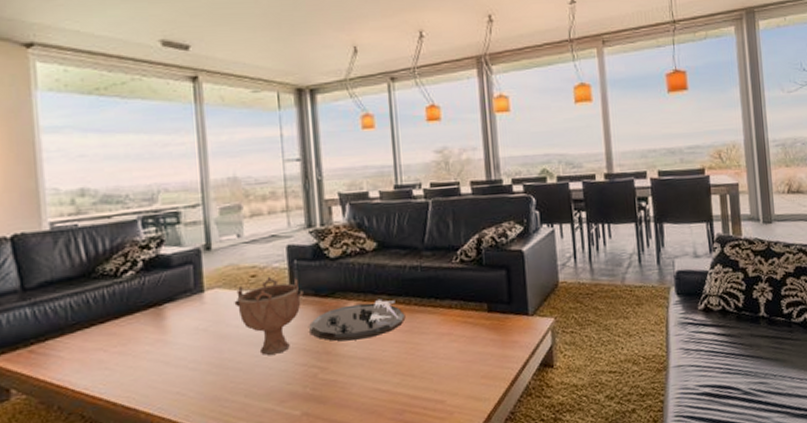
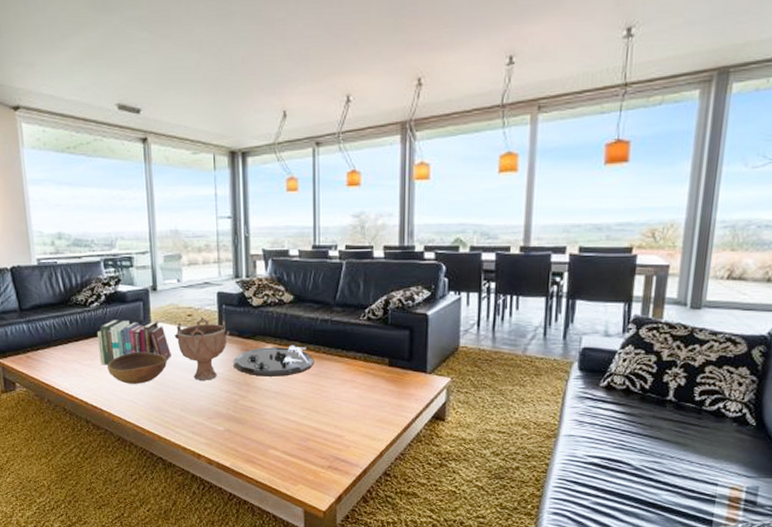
books: none [130,286,231,351] -> present [96,320,171,365]
bowl: none [144,327,225,371] -> present [106,353,167,384]

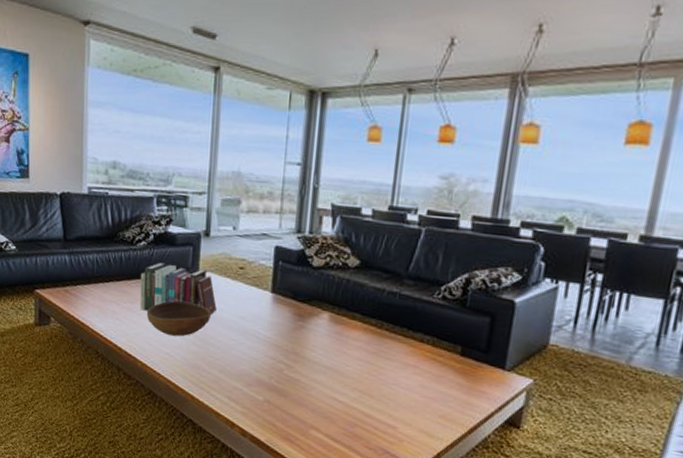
decorative bowl: present [174,316,230,380] -> none [222,271,283,343]
decorative tray: present [233,344,315,377] -> none [283,314,375,350]

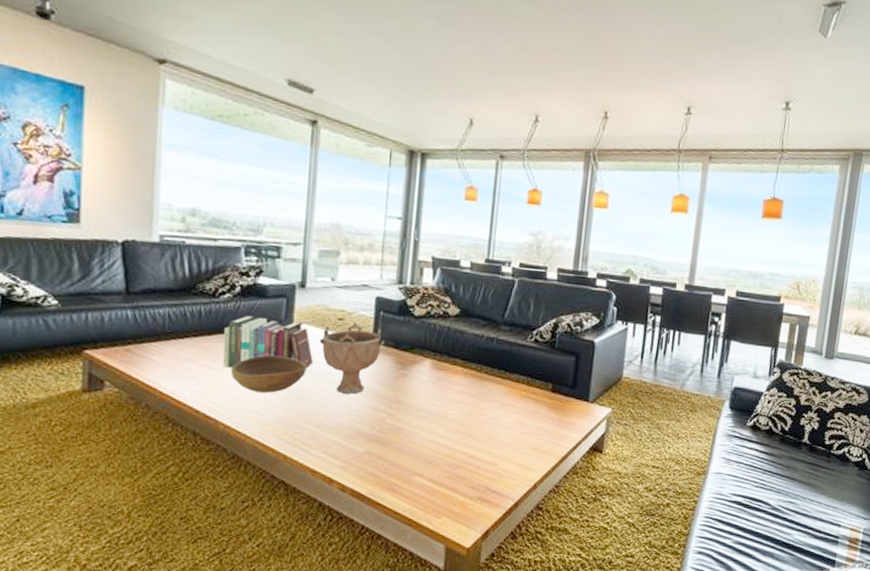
decorative bowl: none [222,271,283,343] -> present [319,322,385,394]

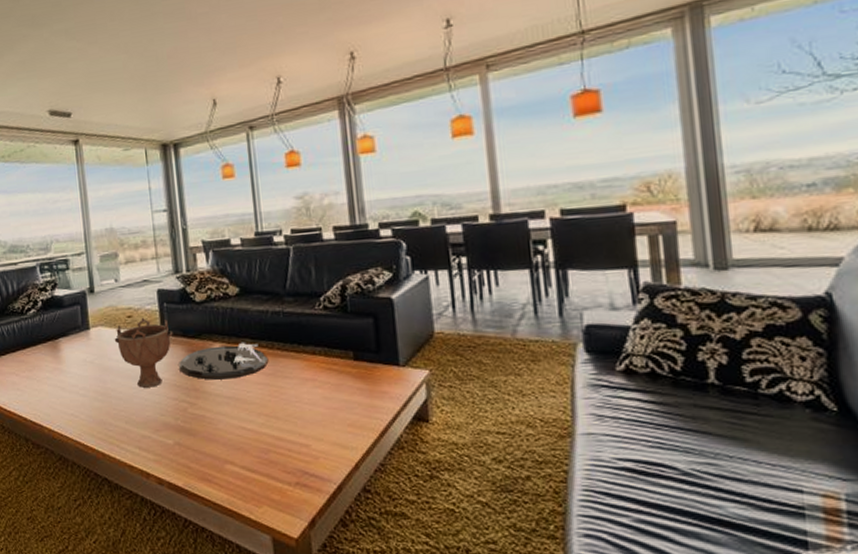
books: present [222,315,313,368] -> none [34,325,113,376]
bowl: present [230,355,306,393] -> none [45,360,108,396]
decorative tray: none [384,361,475,395] -> present [179,342,269,380]

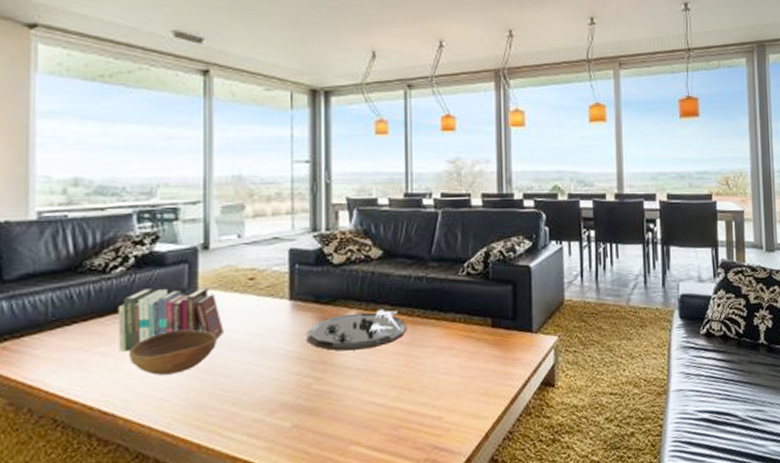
books: none [34,325,113,376] -> present [117,287,224,352]
bowl: none [45,360,108,396] -> present [128,330,216,375]
decorative bowl: present [114,317,173,388] -> none [229,279,303,362]

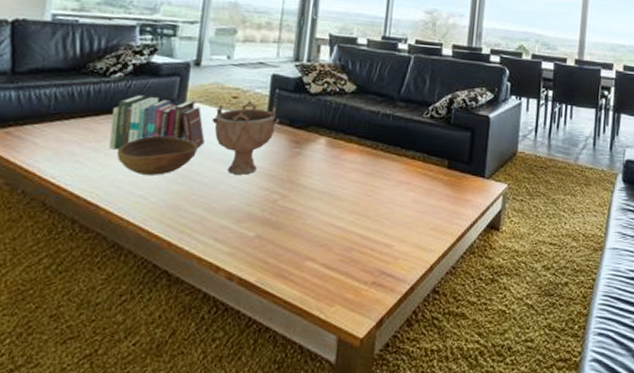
decorative bowl: none [229,279,303,362] -> present [212,100,279,175]
decorative tray: present [307,308,407,351] -> none [278,139,371,174]

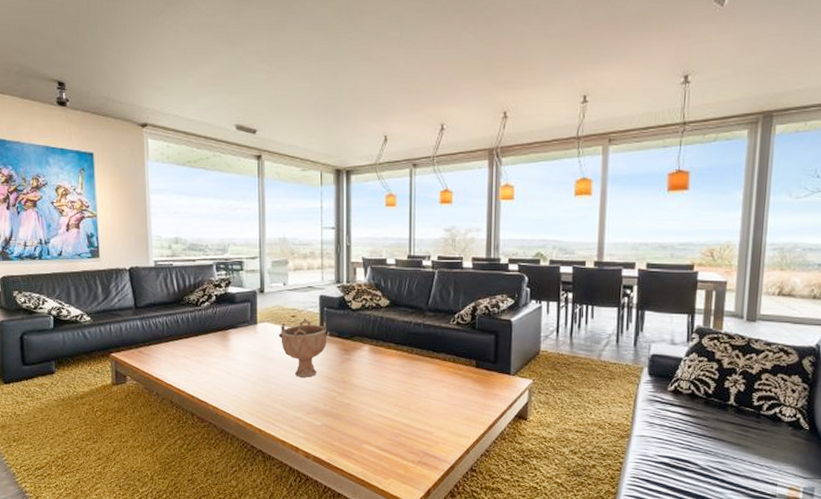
books: present [108,95,205,150] -> none [206,319,275,361]
bowl: present [116,136,197,175] -> none [214,350,270,379]

